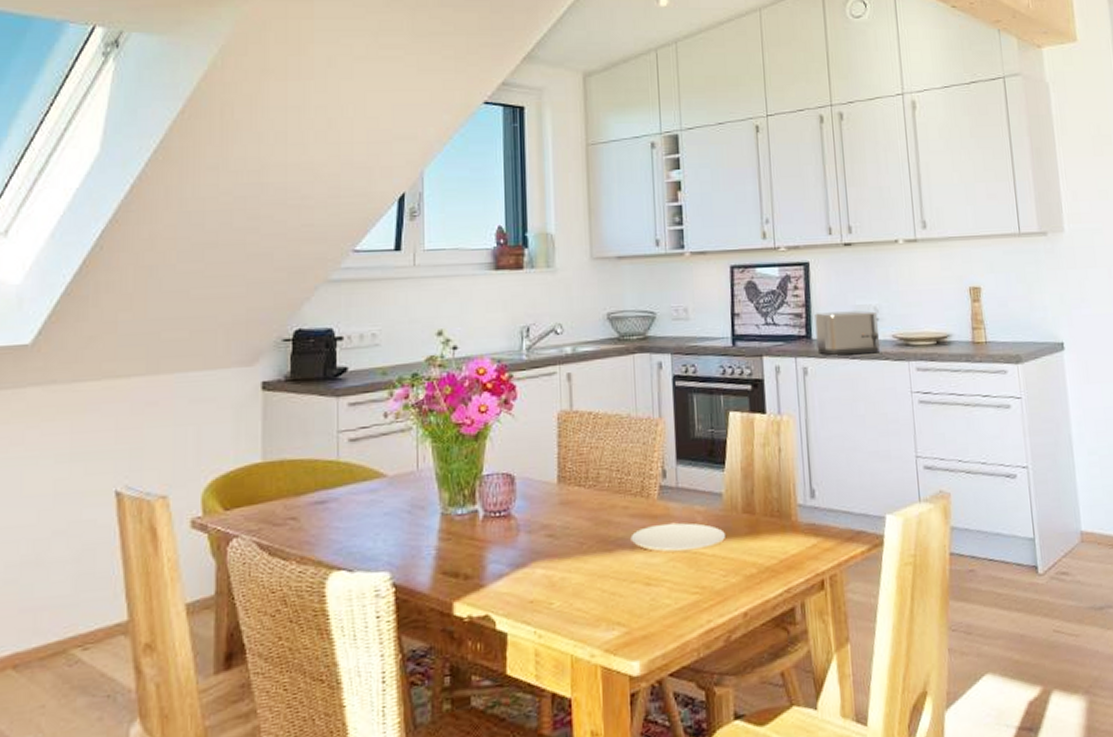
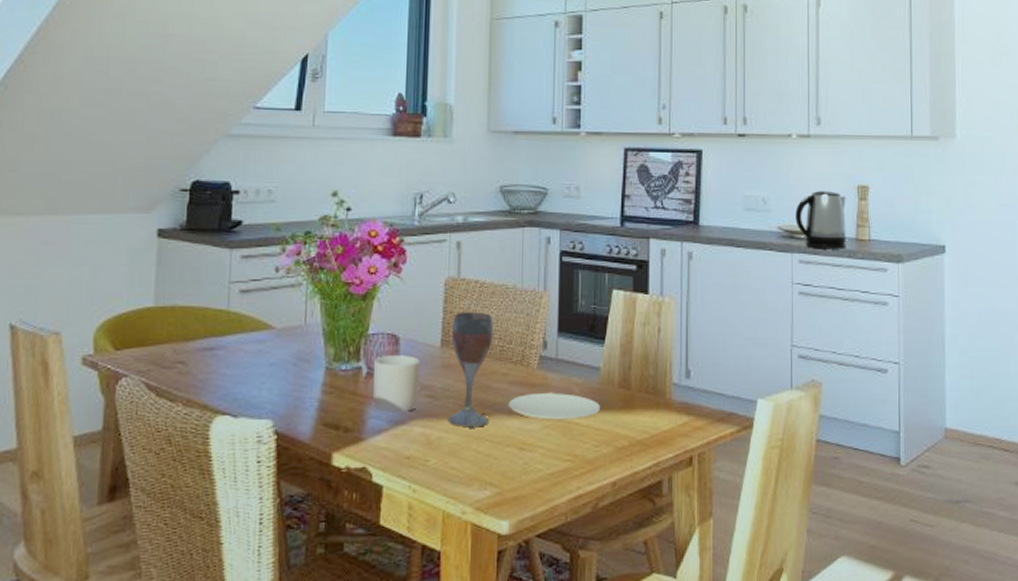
mug: none [489,494,539,557] -> present [372,355,421,414]
cup: none [567,444,612,567] -> present [447,311,495,428]
toaster: present [815,310,880,356] -> none [703,200,767,243]
kettle: none [908,294,963,355] -> present [795,190,846,249]

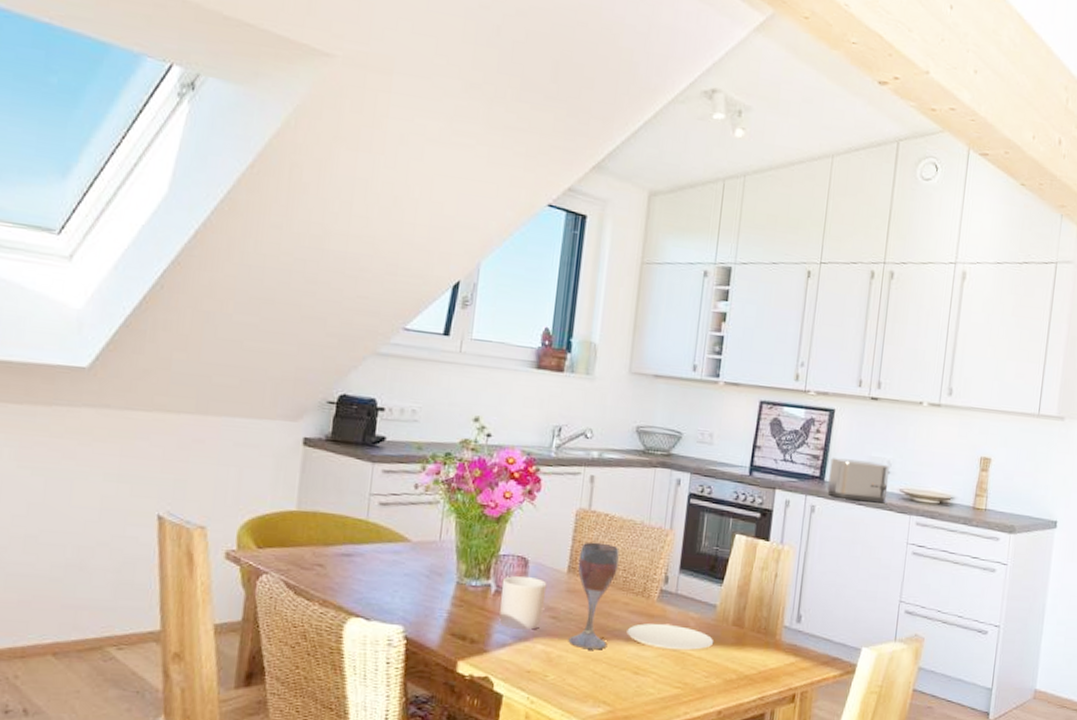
toaster: none [703,200,767,243] -> present [827,458,891,503]
kettle: present [795,190,846,249] -> none [917,458,968,516]

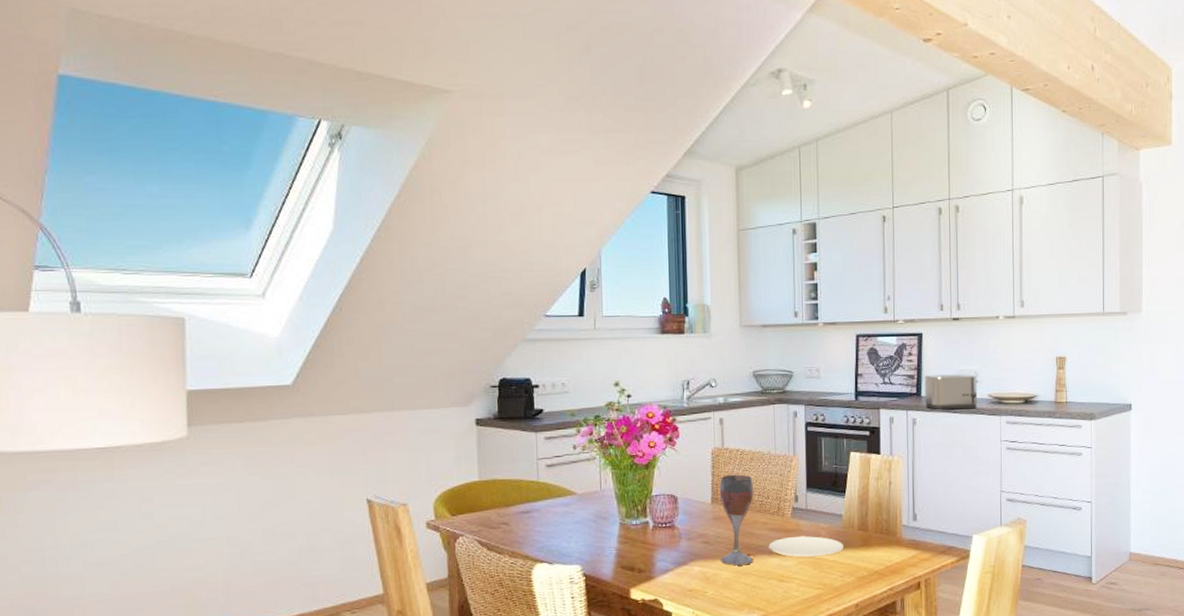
mug: present [499,576,547,631] -> none [657,511,696,557]

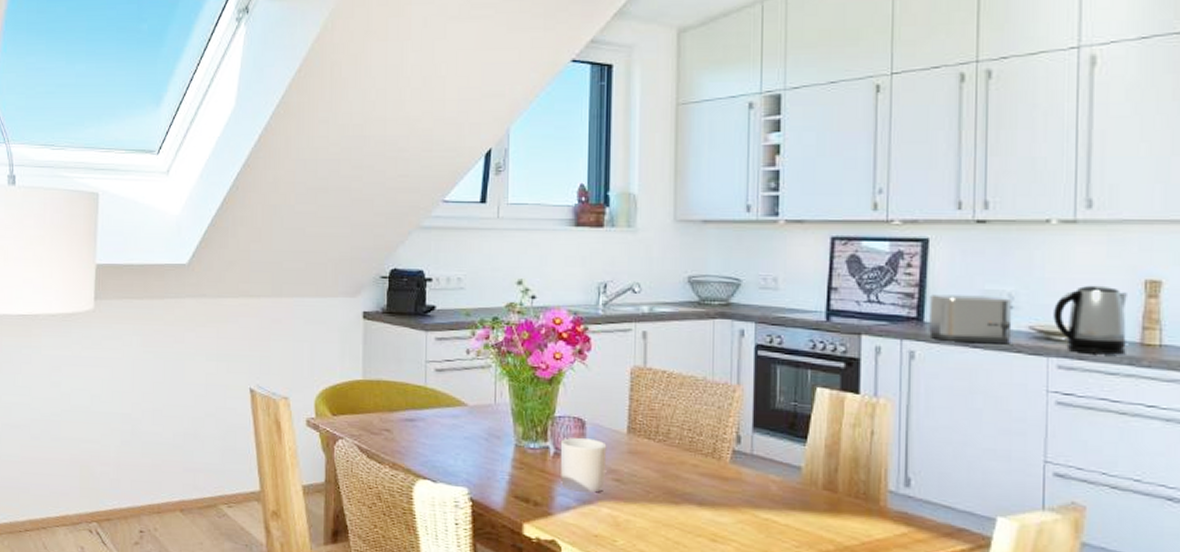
mug: none [657,511,696,557] -> present [559,438,607,494]
cup: present [719,474,754,566] -> none [635,400,683,515]
plate: present [768,536,844,559] -> none [698,487,803,518]
kettle: none [1003,362,1047,412] -> present [1053,285,1127,355]

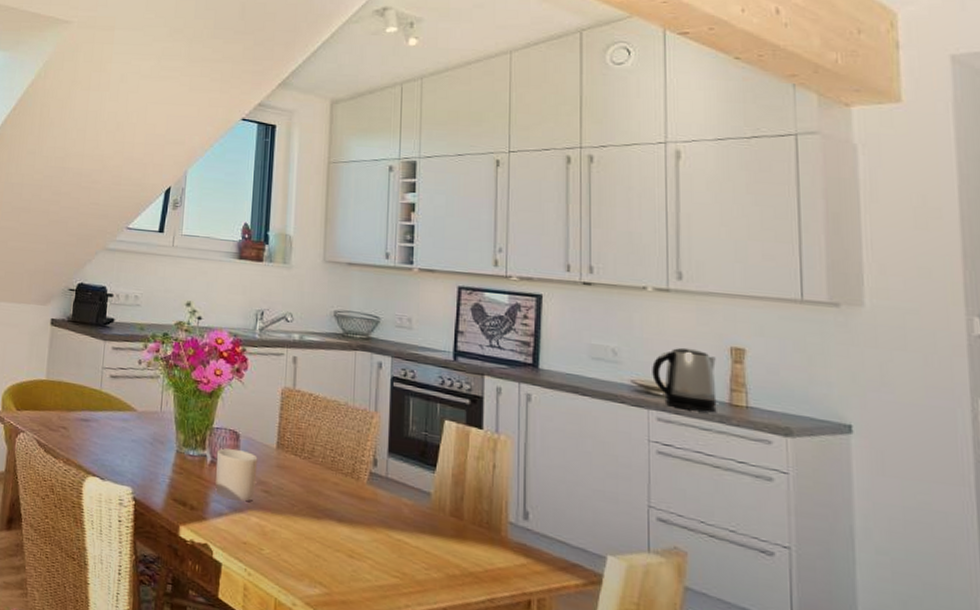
toaster: present [929,294,1014,345] -> none [544,344,618,395]

